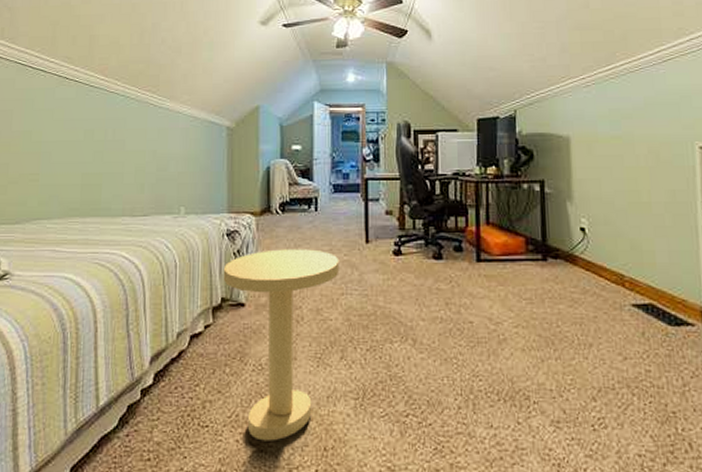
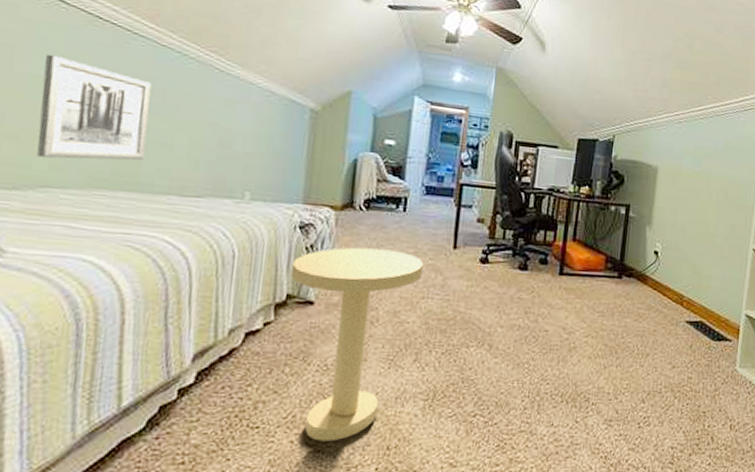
wall art: none [30,113,105,195] -> present [37,54,152,161]

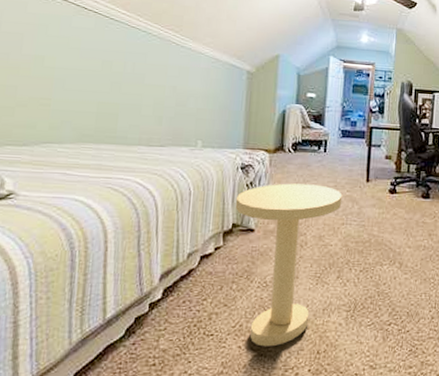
wall art: present [37,54,152,161] -> none [41,39,125,120]

